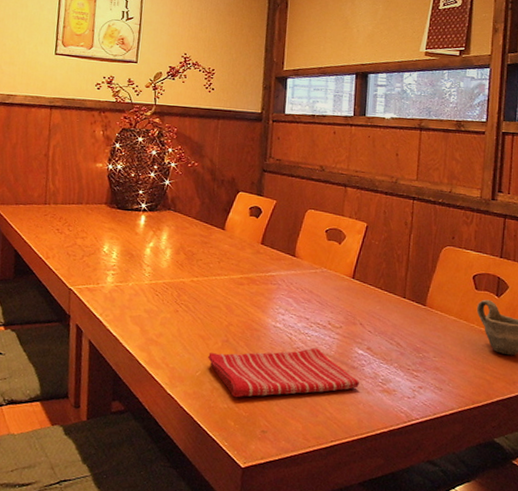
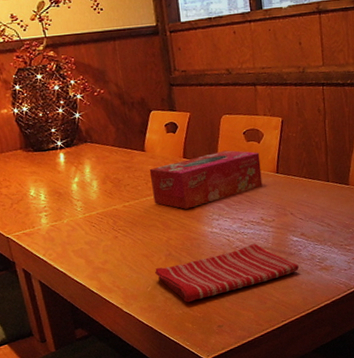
tissue box: none [223,244,339,297] -> present [149,150,263,209]

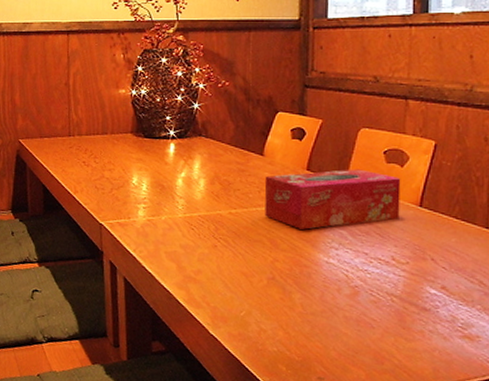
dish towel: present [155,243,299,303] -> none [253,286,433,341]

